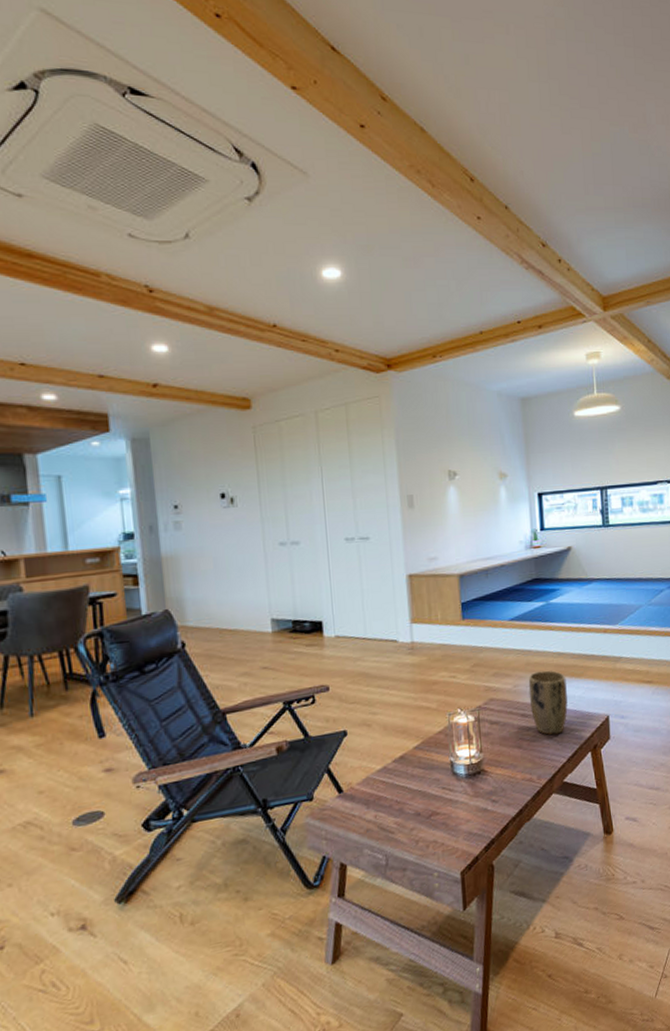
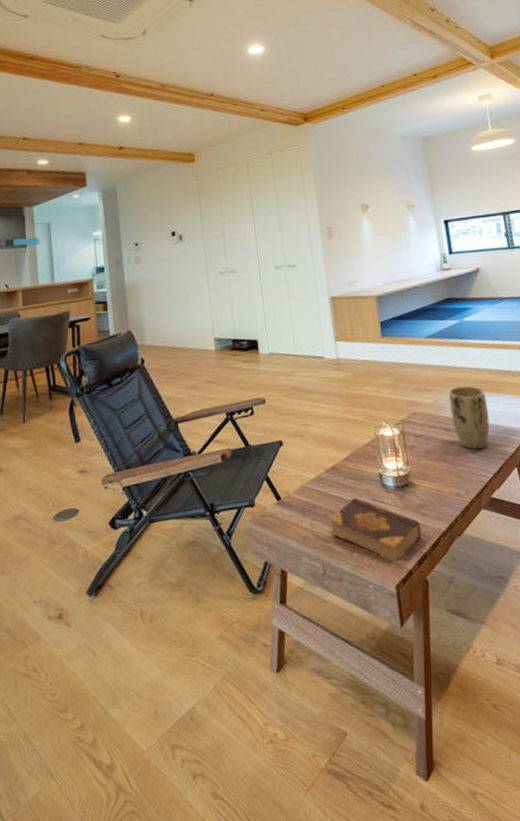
book: none [395,787,491,848] -> present [330,497,422,561]

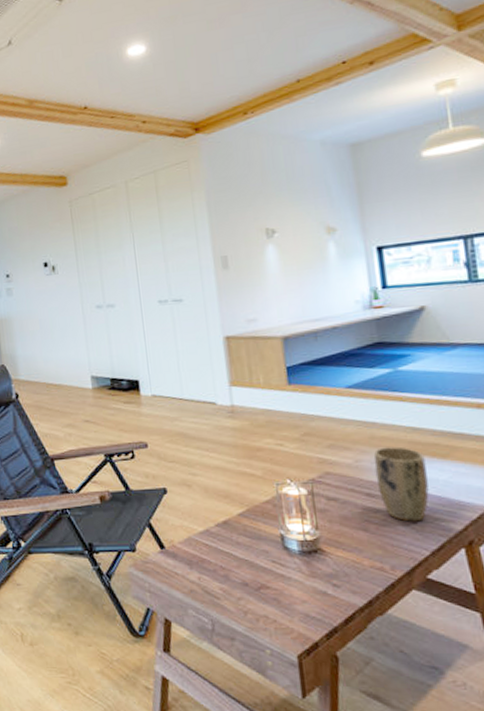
book: present [330,497,422,561] -> none [220,557,332,629]

